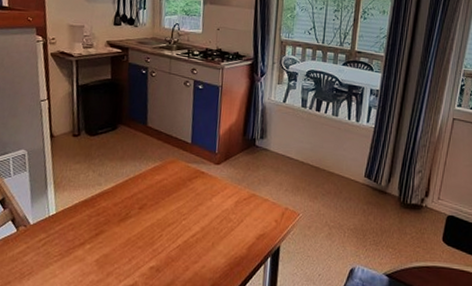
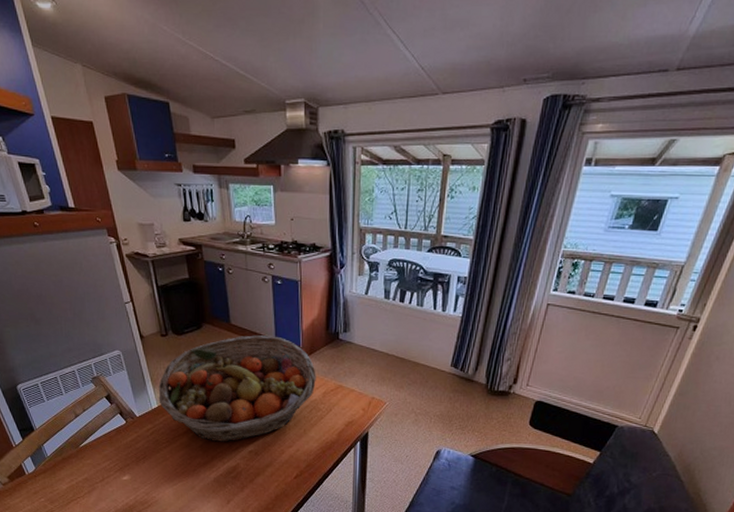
fruit basket: none [58,138,230,256] -> present [158,335,316,442]

